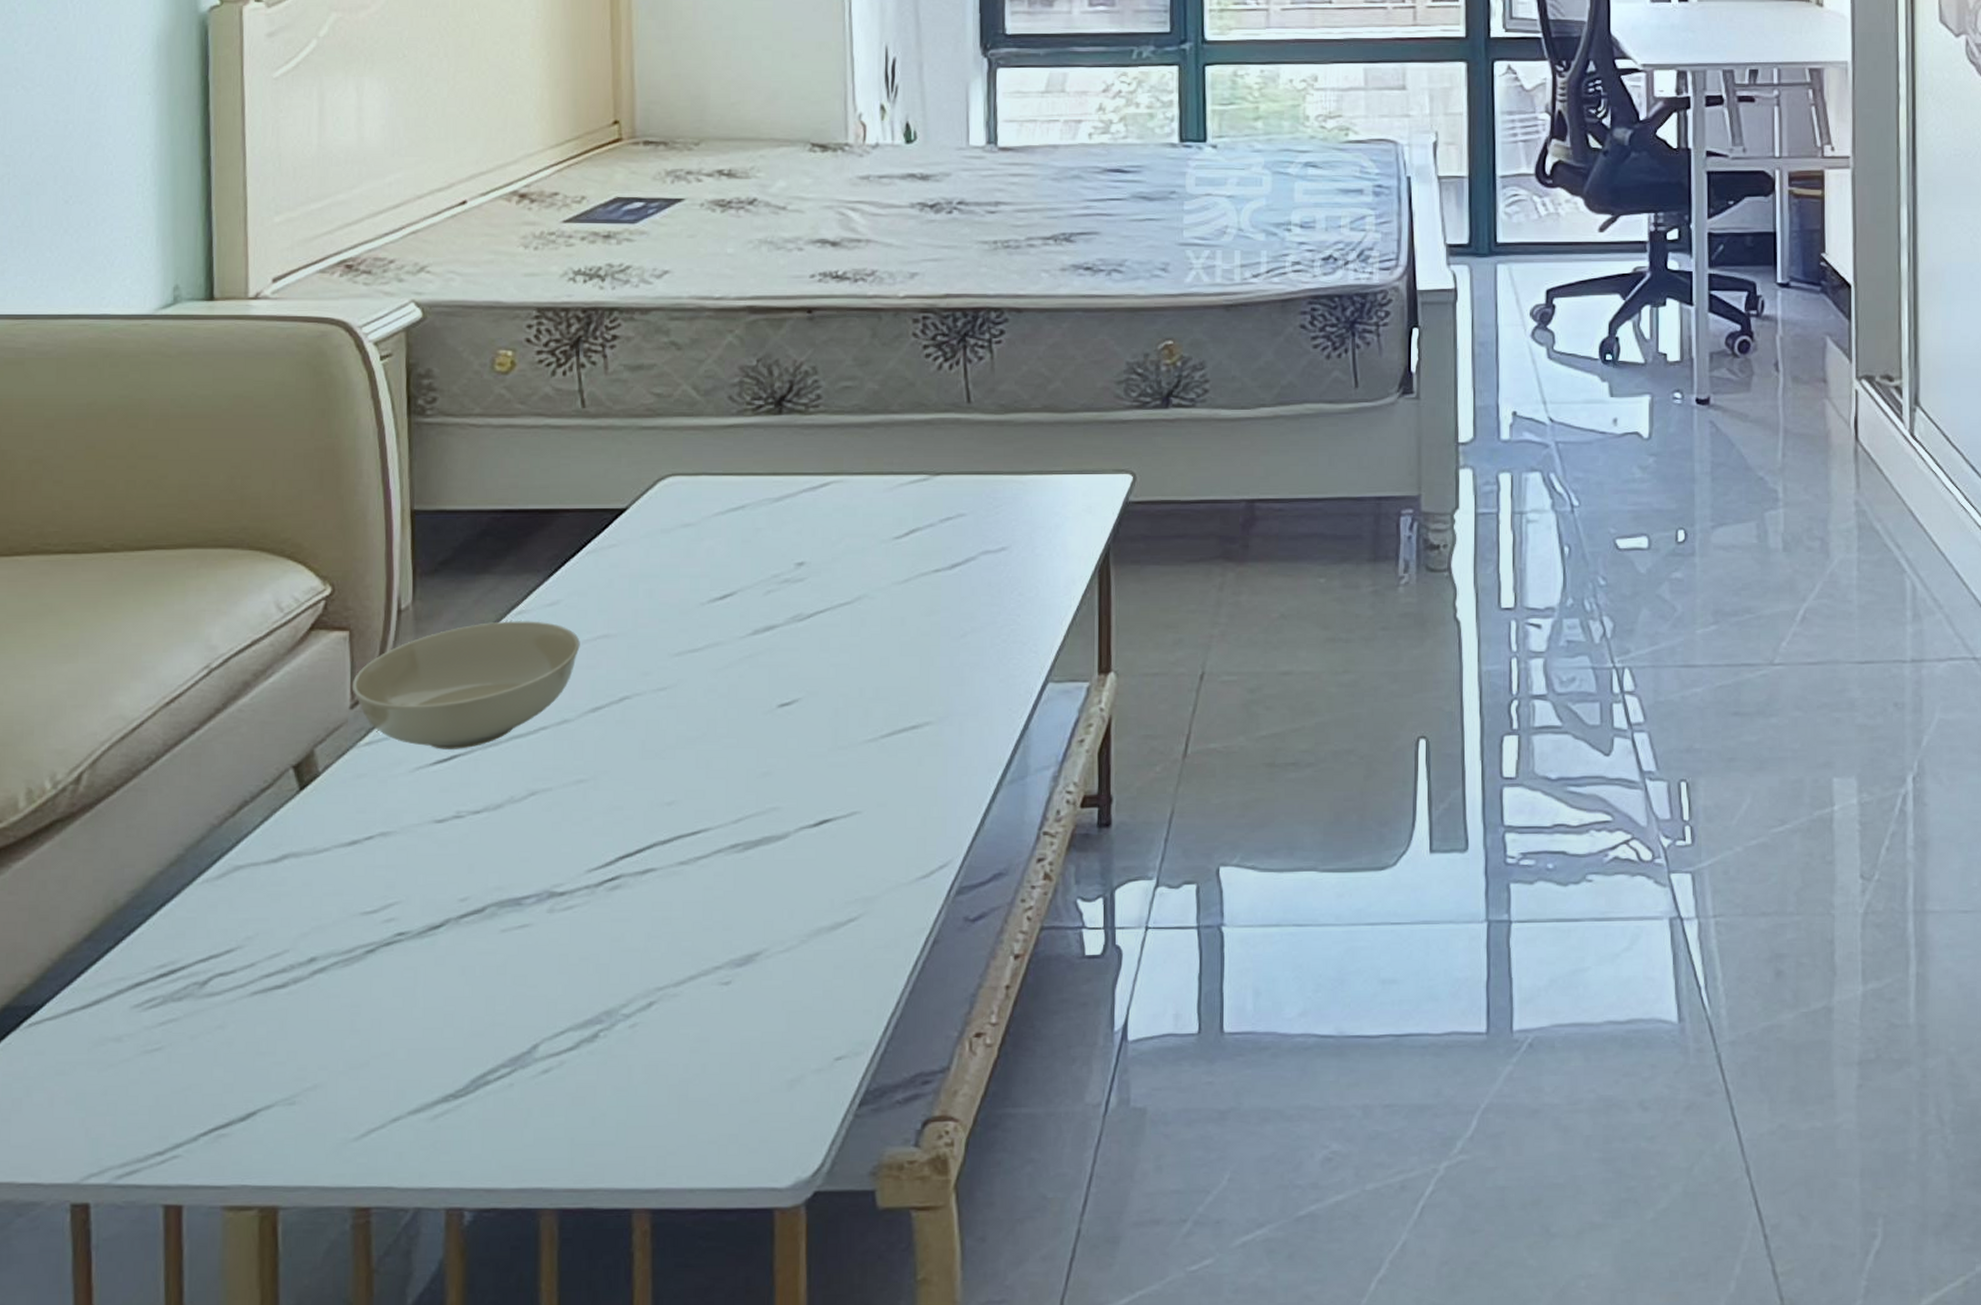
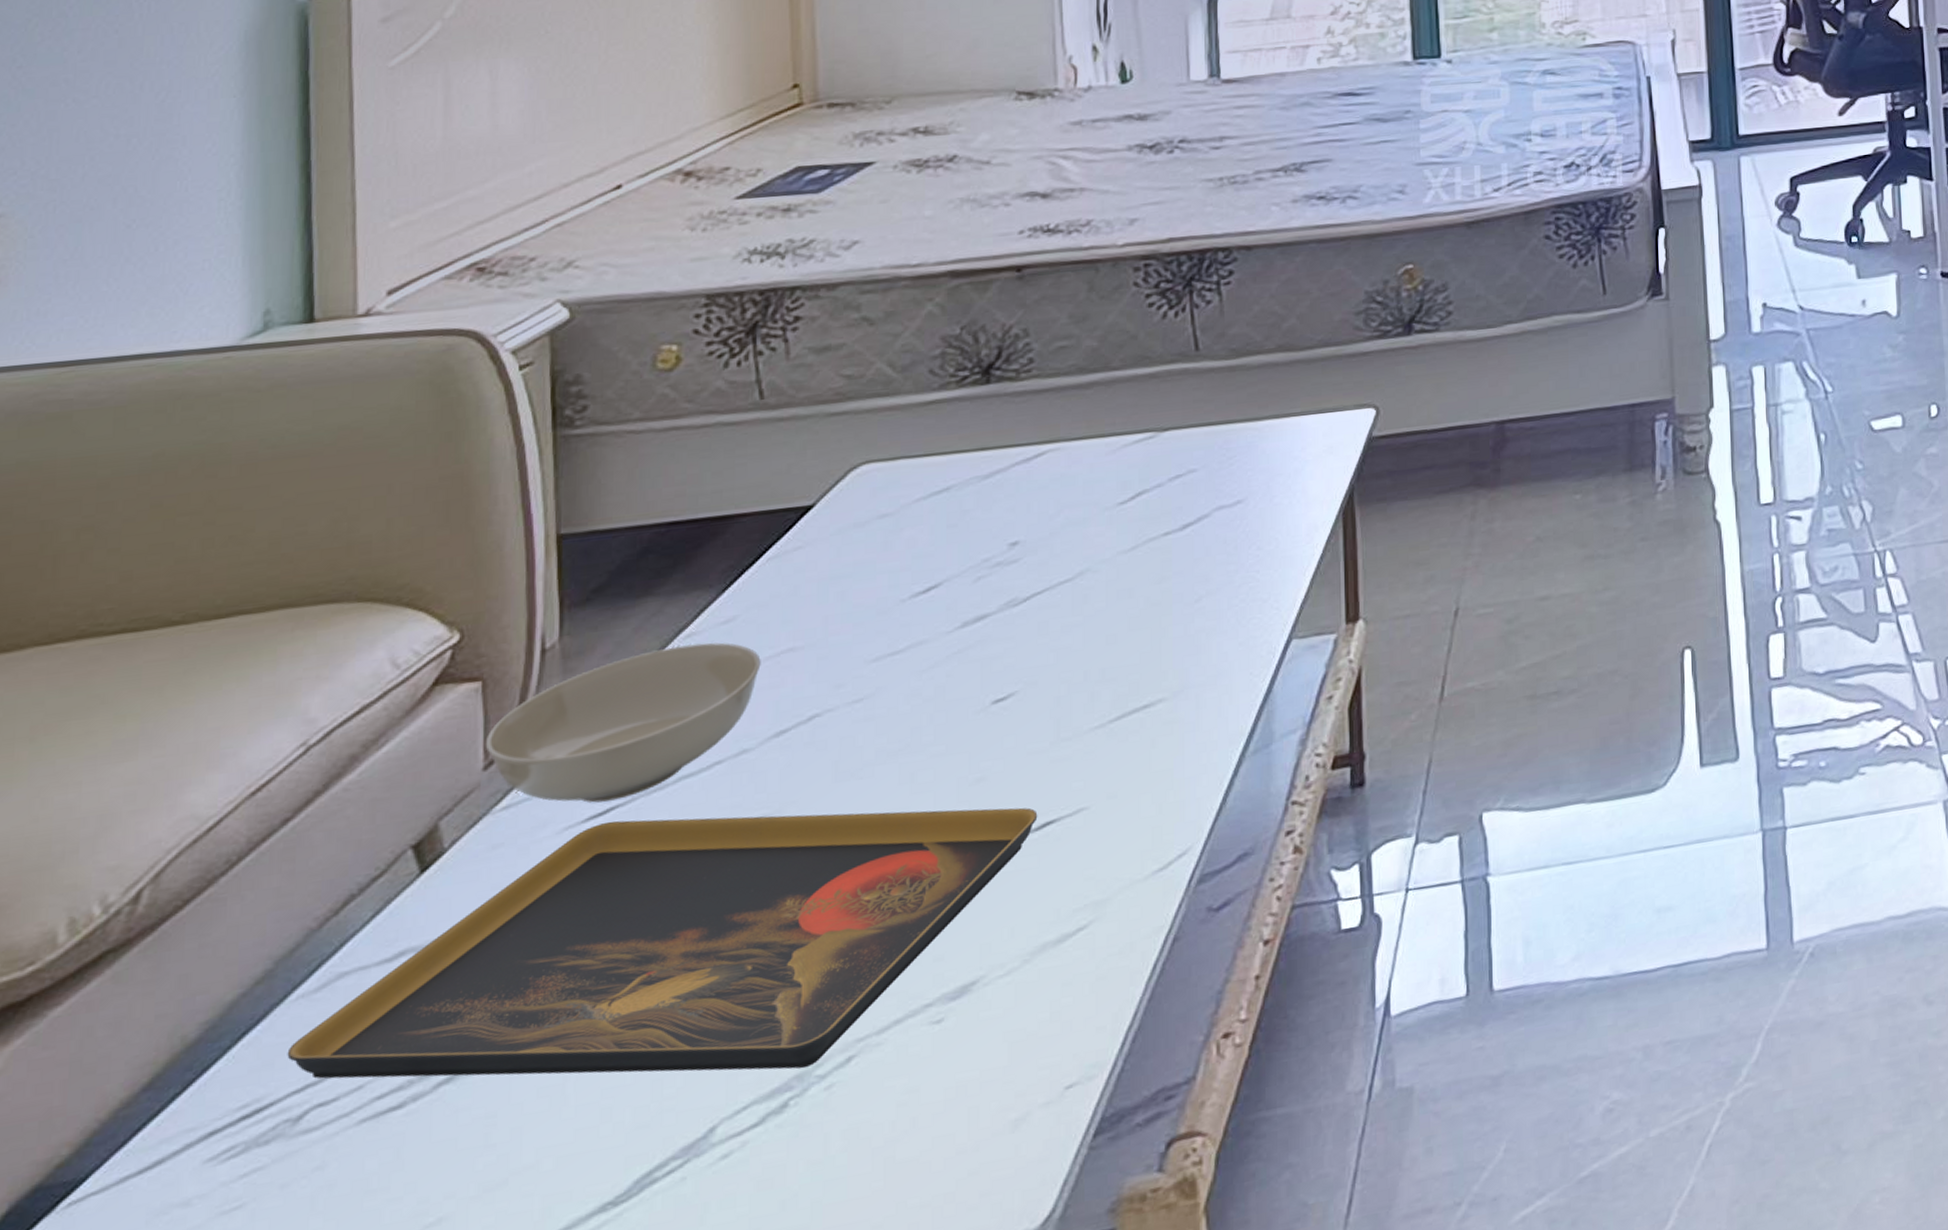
decorative tray: none [195,768,816,1005] -> present [287,807,1038,1079]

